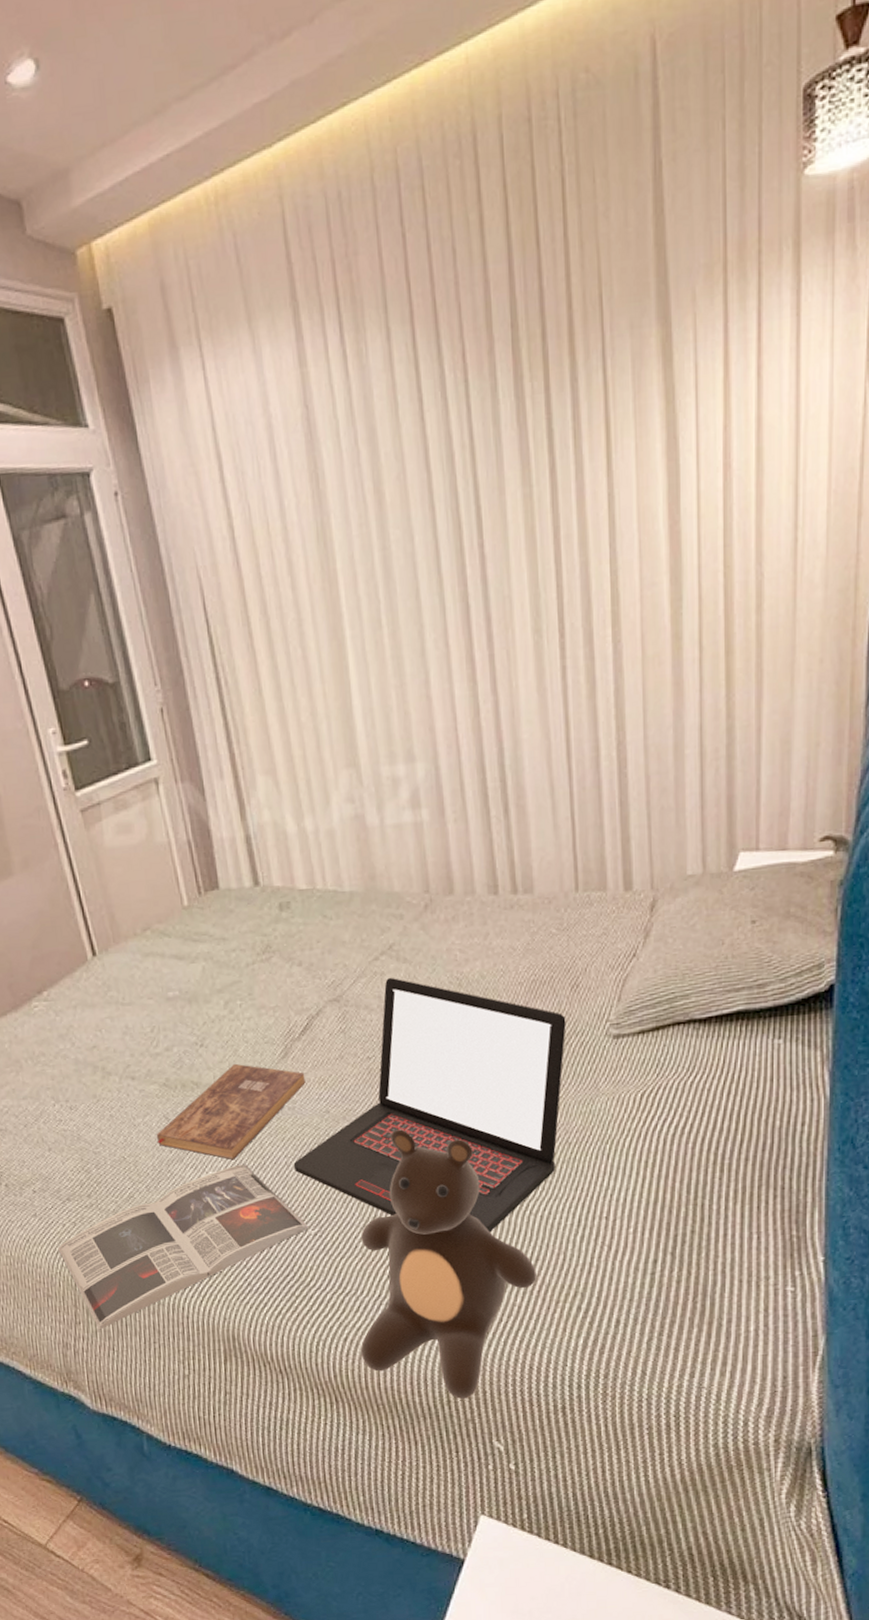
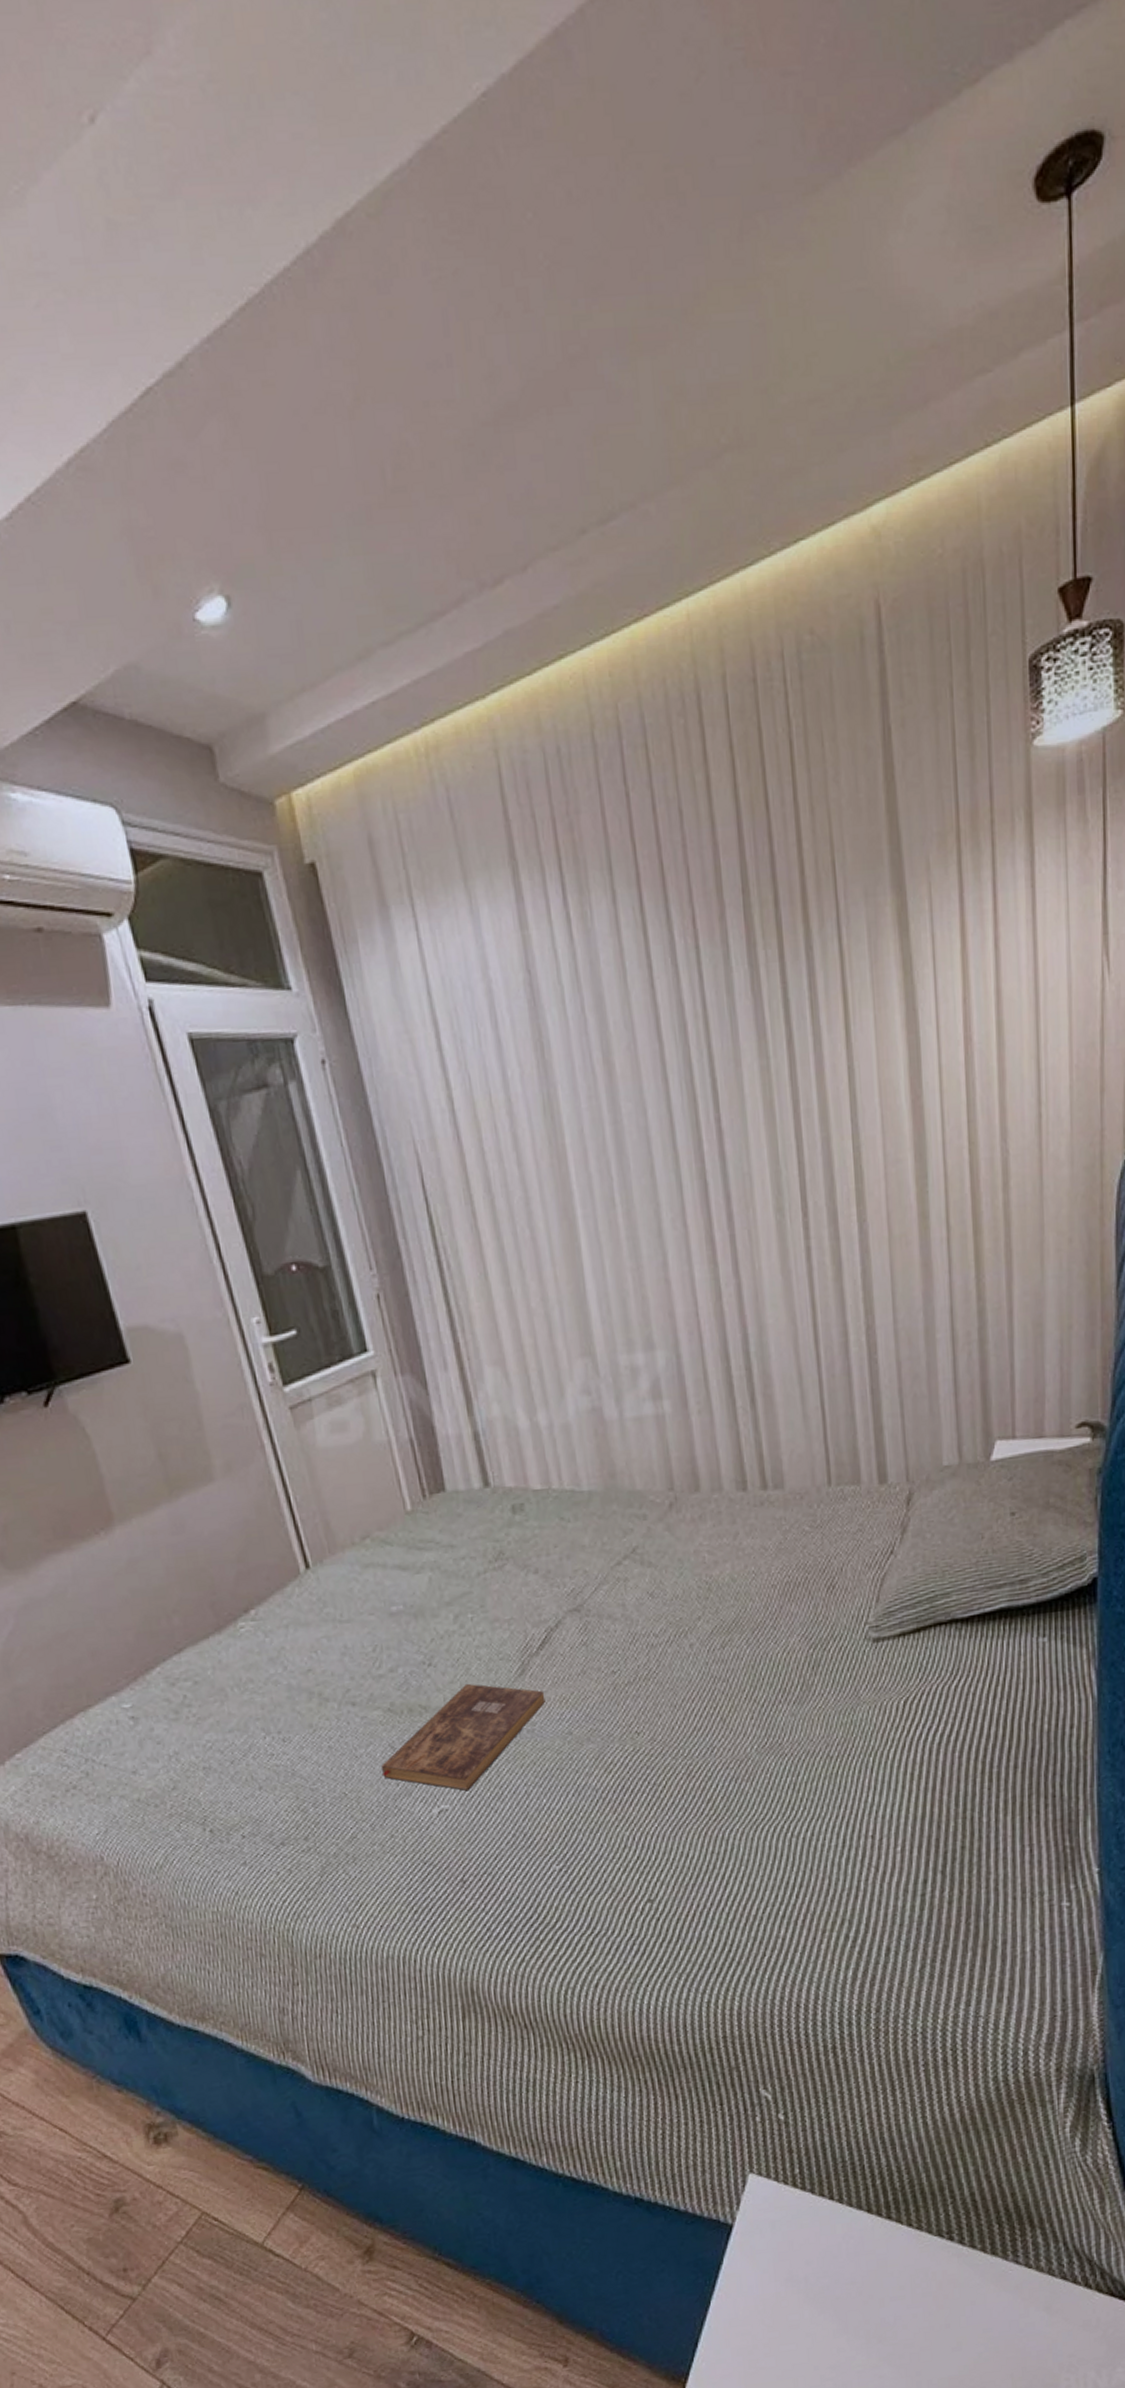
magazine: present [58,1165,309,1330] -> none [271,1796,553,1991]
laptop: present [293,978,566,1233] -> none [534,1583,823,1859]
teddy bear: present [361,1129,536,1399] -> none [610,1749,801,2045]

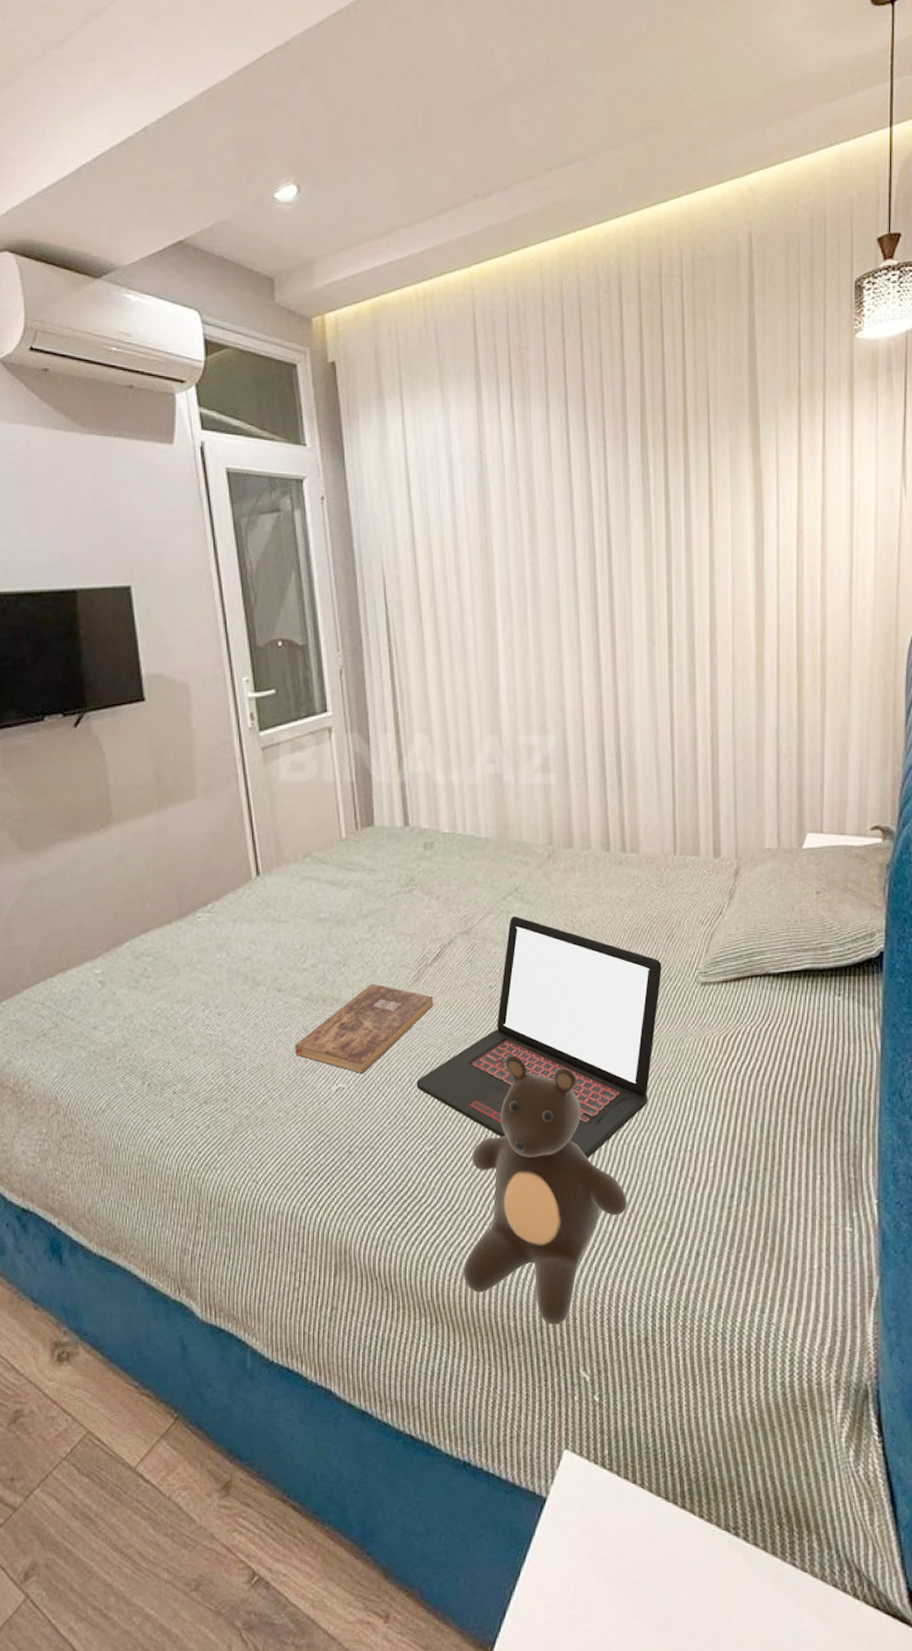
laptop: none [534,1583,823,1859] -> present [416,917,662,1159]
teddy bear: none [610,1749,801,2045] -> present [464,1055,627,1325]

